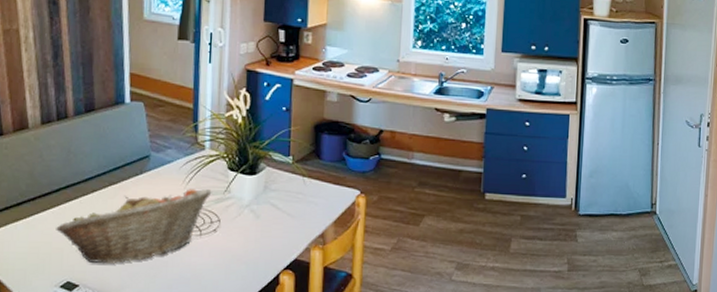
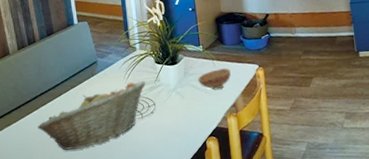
bowl: none [280,188,324,214] -> present [198,68,231,90]

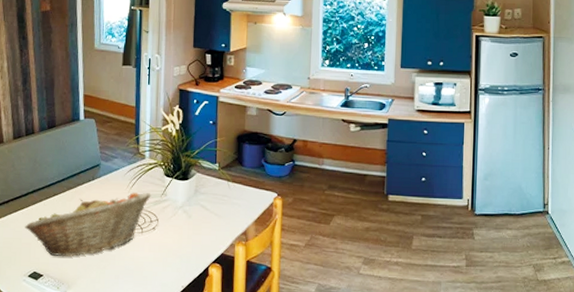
bowl: present [198,68,231,90] -> none [209,192,246,214]

